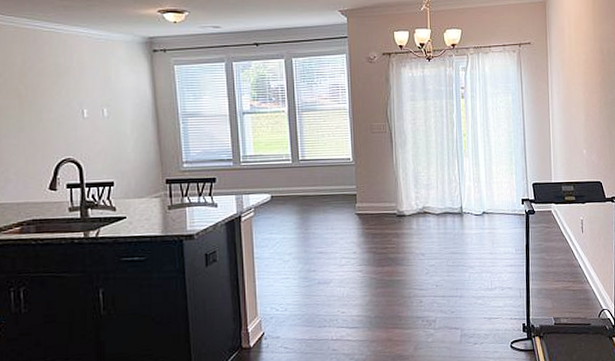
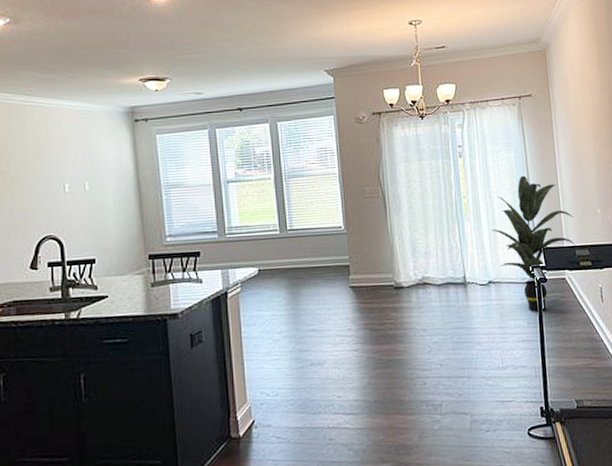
indoor plant: none [487,117,564,240] -> present [491,175,577,312]

